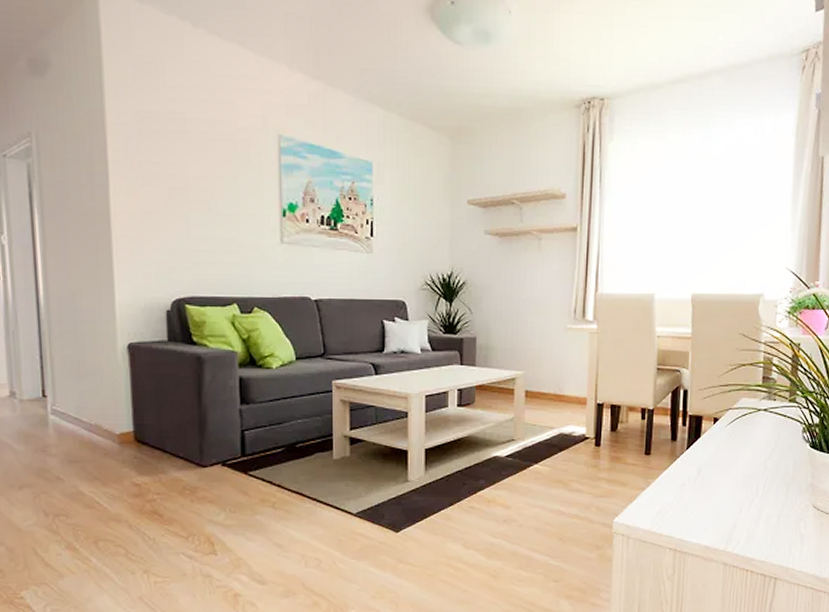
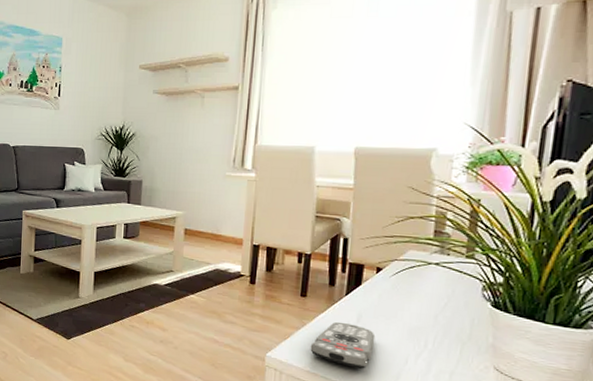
remote control: none [655,477,714,523] -> present [310,321,376,369]

